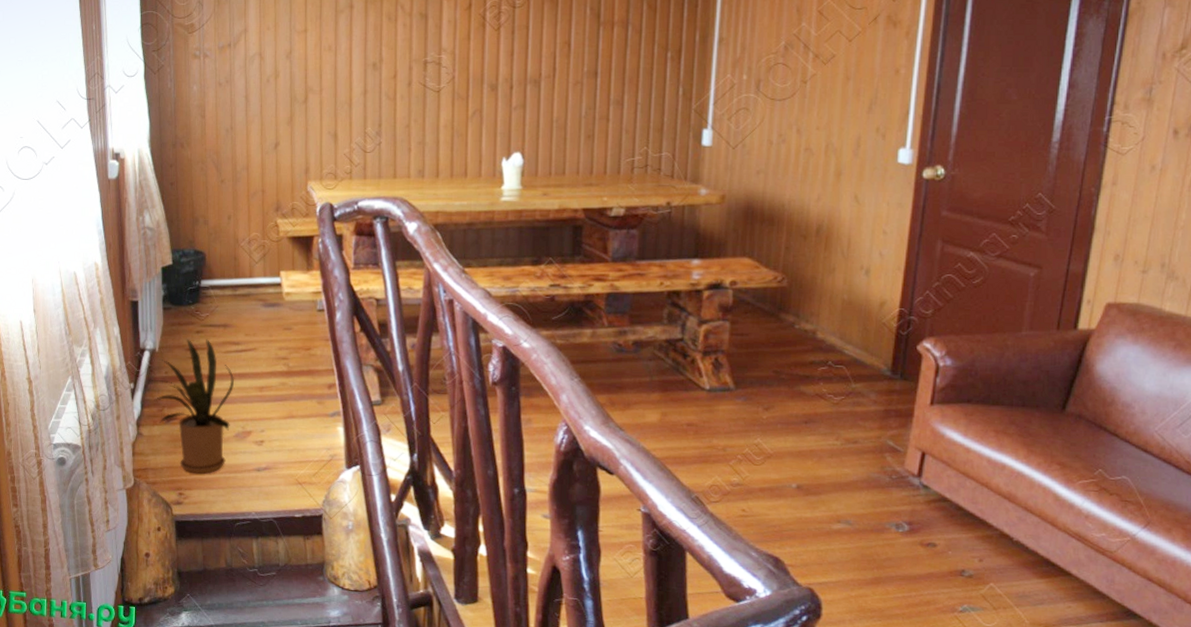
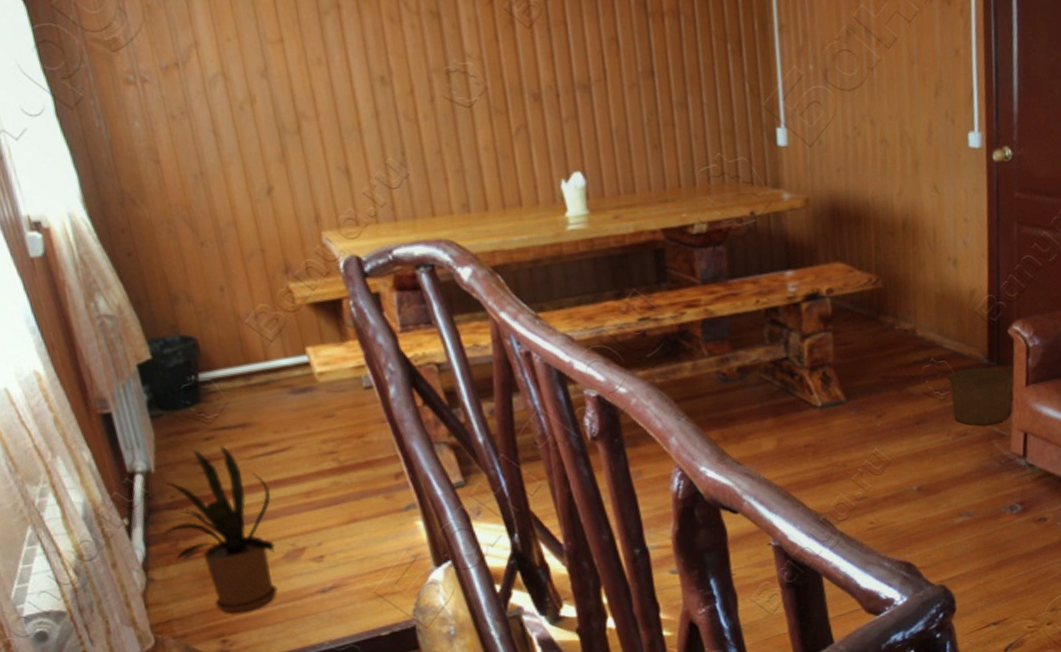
basket: none [844,378,918,438] -> present [948,366,1014,426]

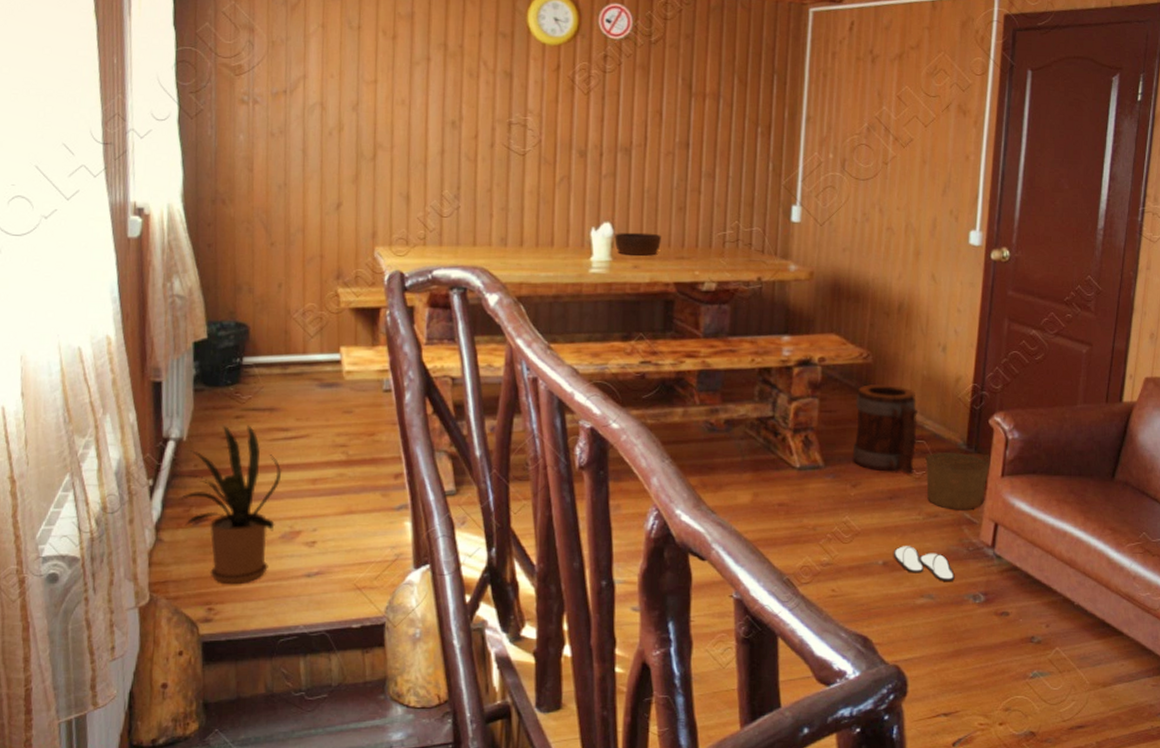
wooden bowl: none [588,177,640,206] -> present [614,232,661,256]
wooden bucket: none [870,307,938,399] -> present [852,385,919,475]
slippers: none [926,468,990,498] -> present [893,546,955,581]

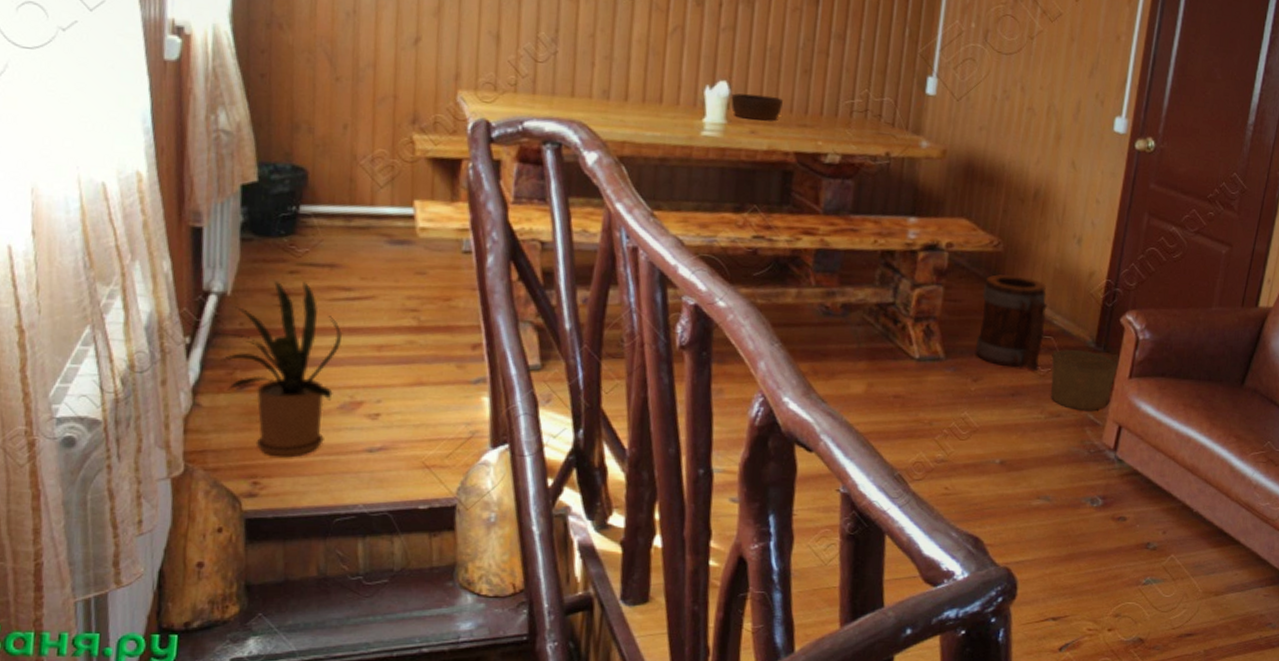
slippers: present [893,546,955,581] -> none [1011,445,1074,484]

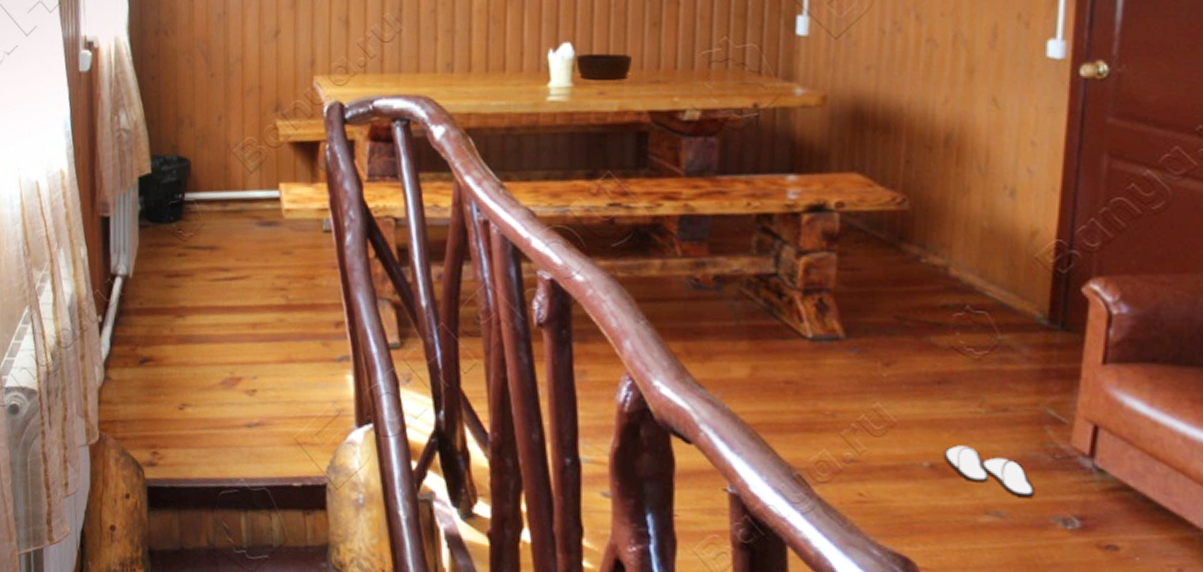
house plant: present [218,280,343,457] -> none [123,263,223,430]
wooden bucket: present [975,274,1048,372] -> none [883,237,977,355]
slippers: none [1011,445,1074,484] -> present [943,445,1034,498]
basket: present [1051,350,1119,412] -> none [988,327,1085,407]

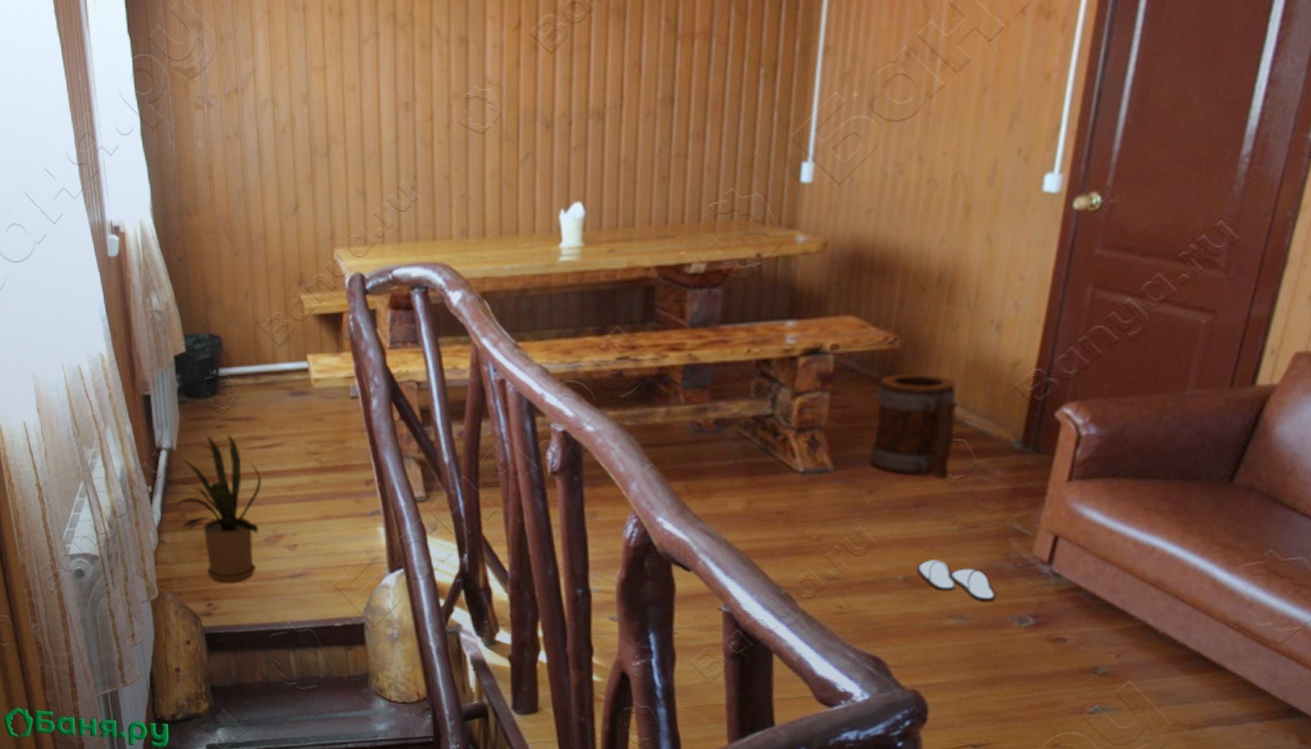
house plant: none [123,263,223,430] -> present [170,434,262,583]
wooden bowl: present [576,53,632,80] -> none [586,210,640,238]
wooden bucket: none [883,237,977,355] -> present [869,374,959,479]

